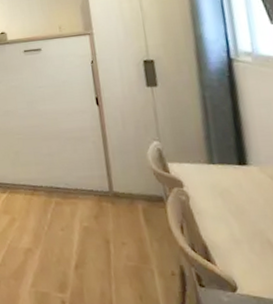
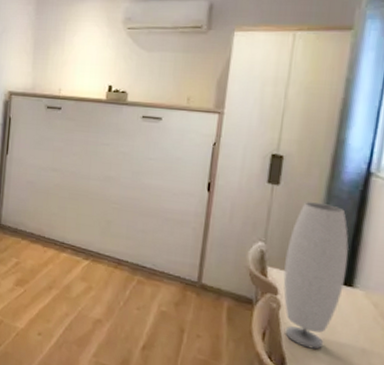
vase: none [179,94,240,232] -> present [283,202,349,350]

